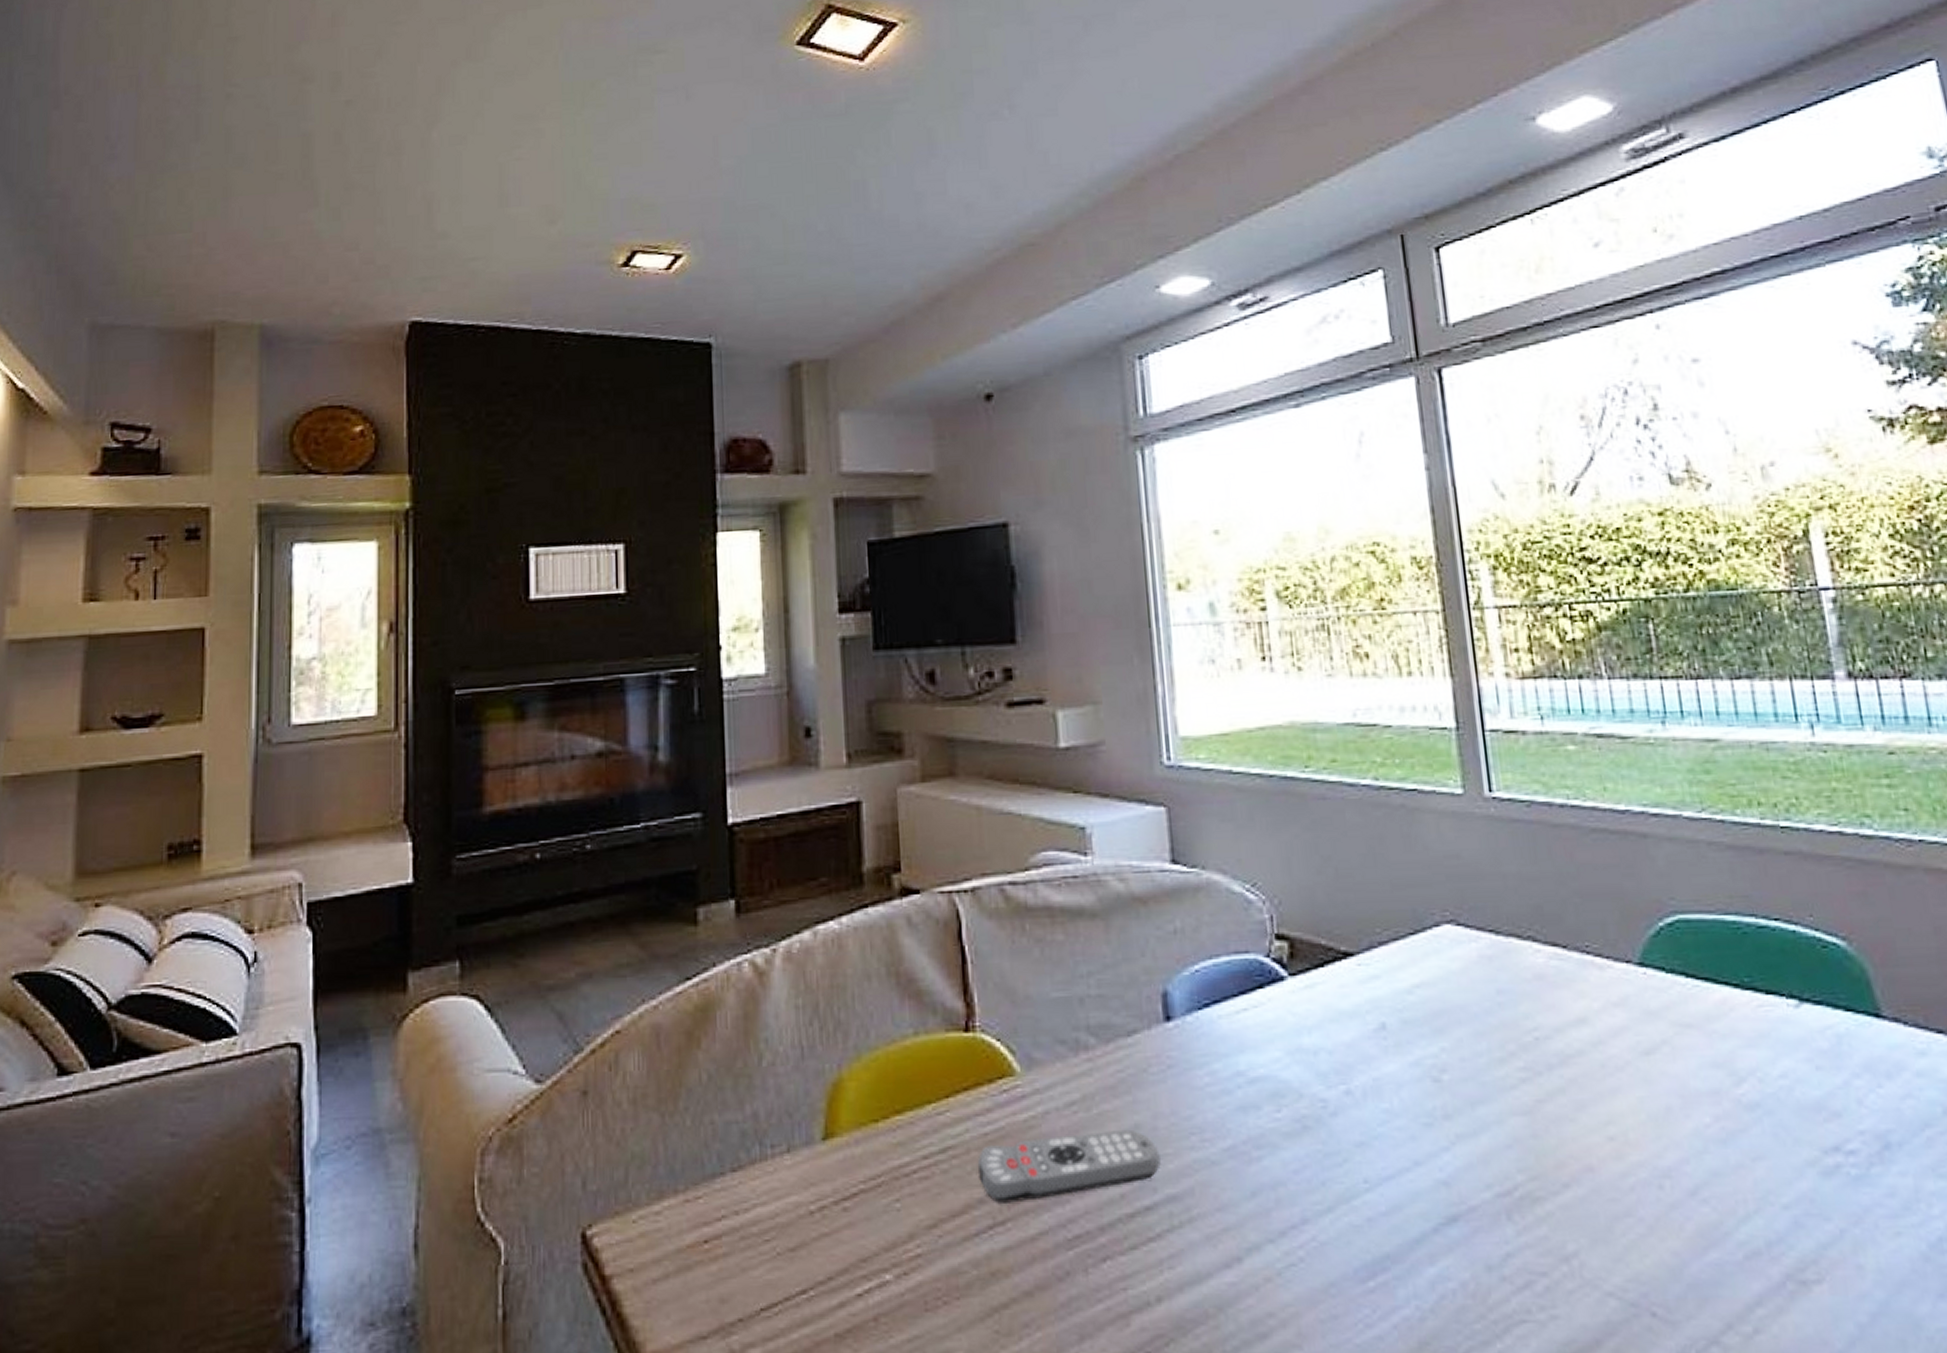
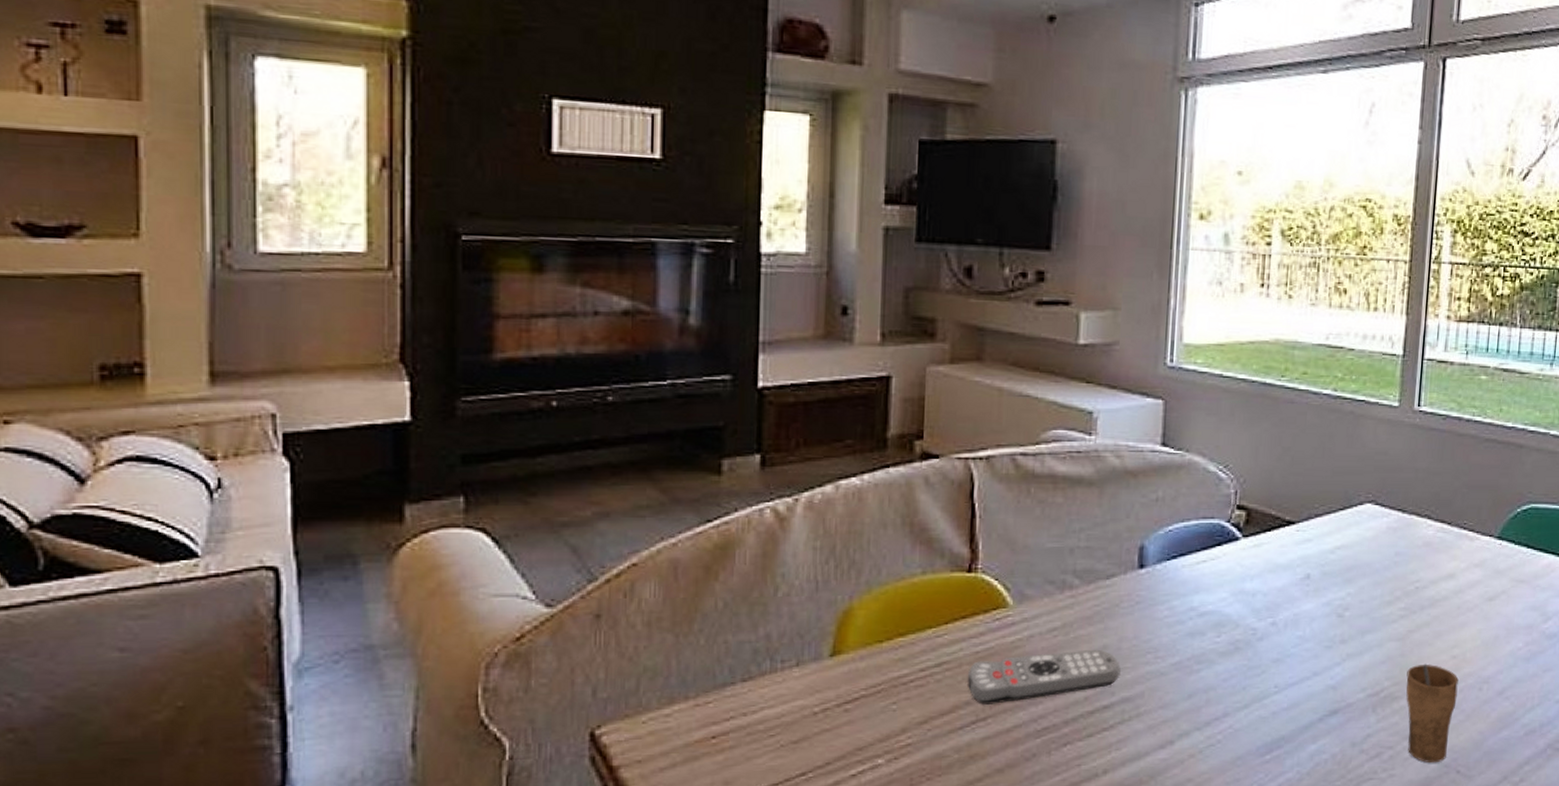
cup: none [1546,1148,1631,1300] -> present [1406,664,1459,763]

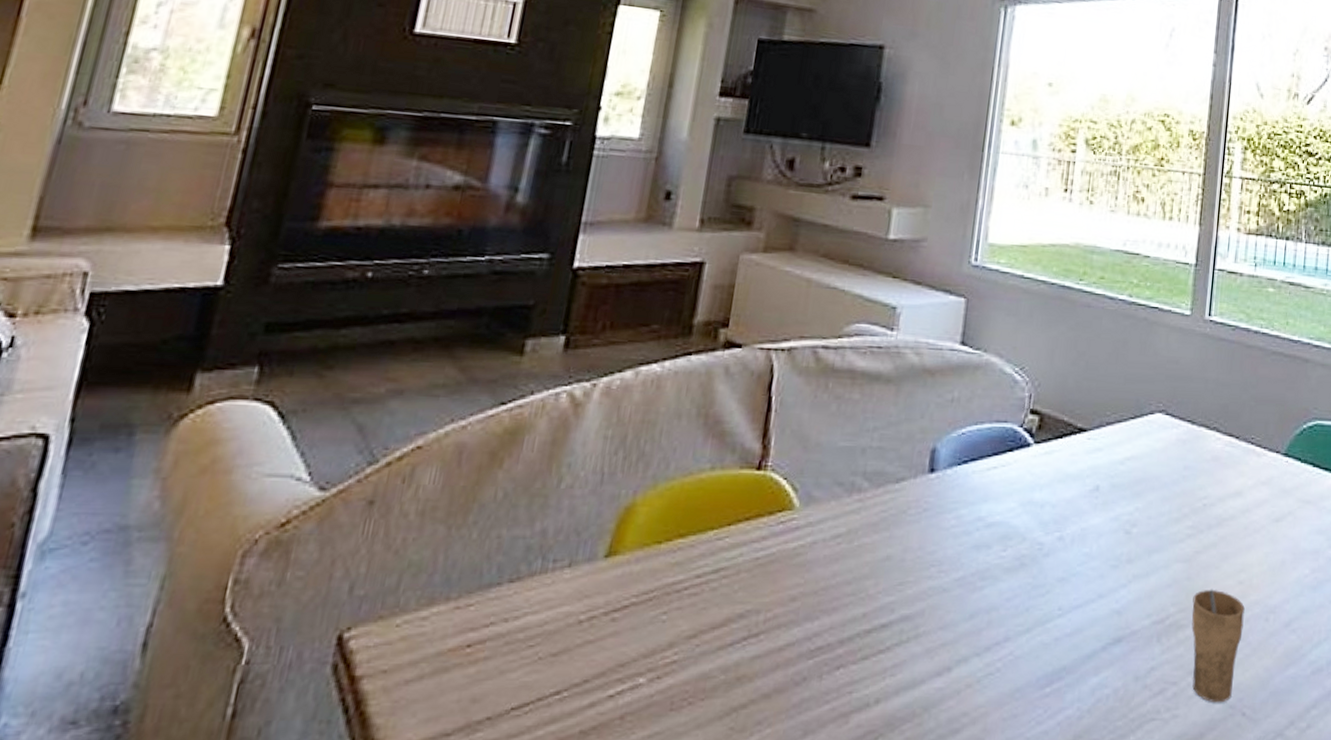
remote control: present [967,649,1121,705] -> none [743,559,903,618]

